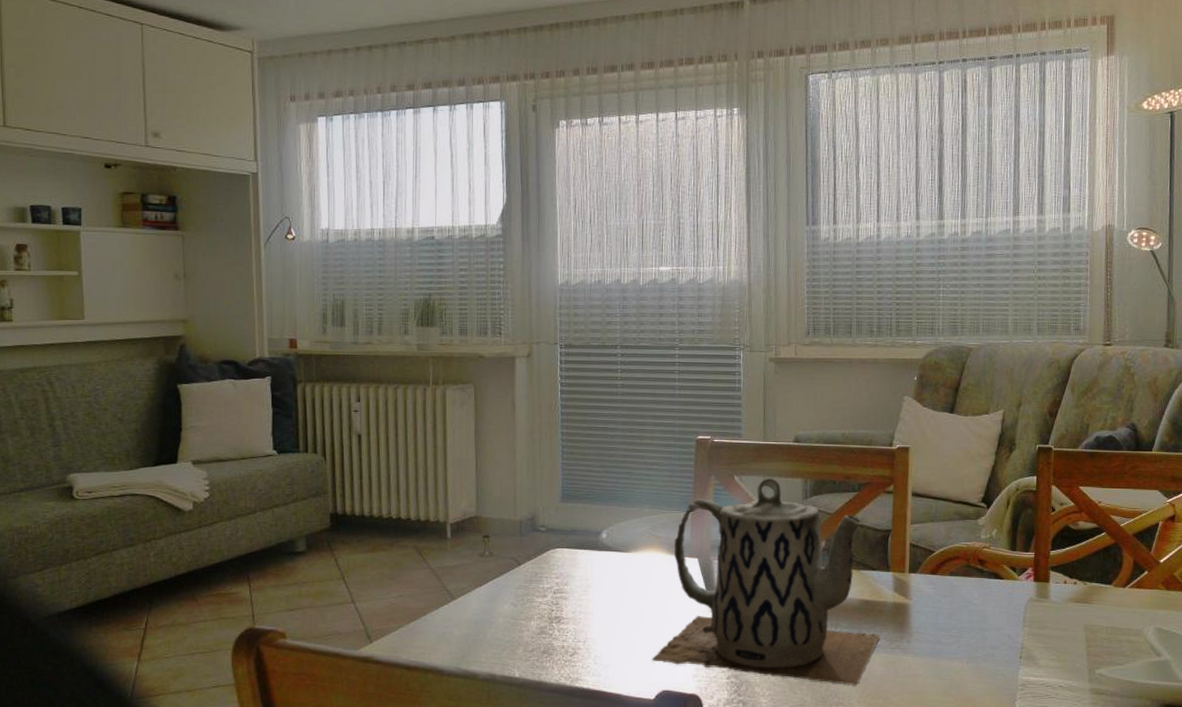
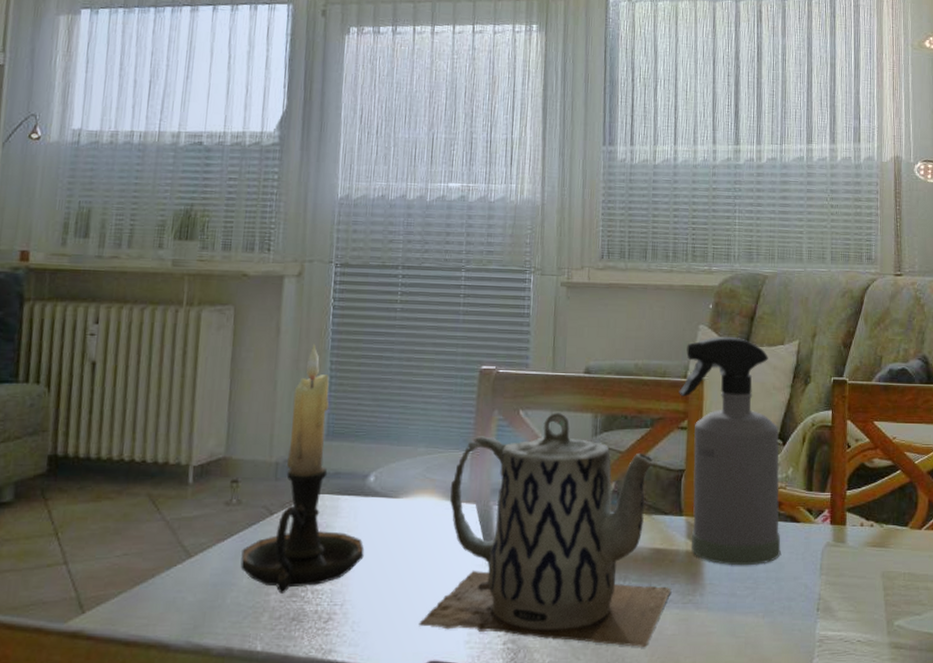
candle holder: none [496,417,601,631] -> present [240,344,364,594]
spray bottle: none [885,406,985,617] -> present [679,336,781,566]

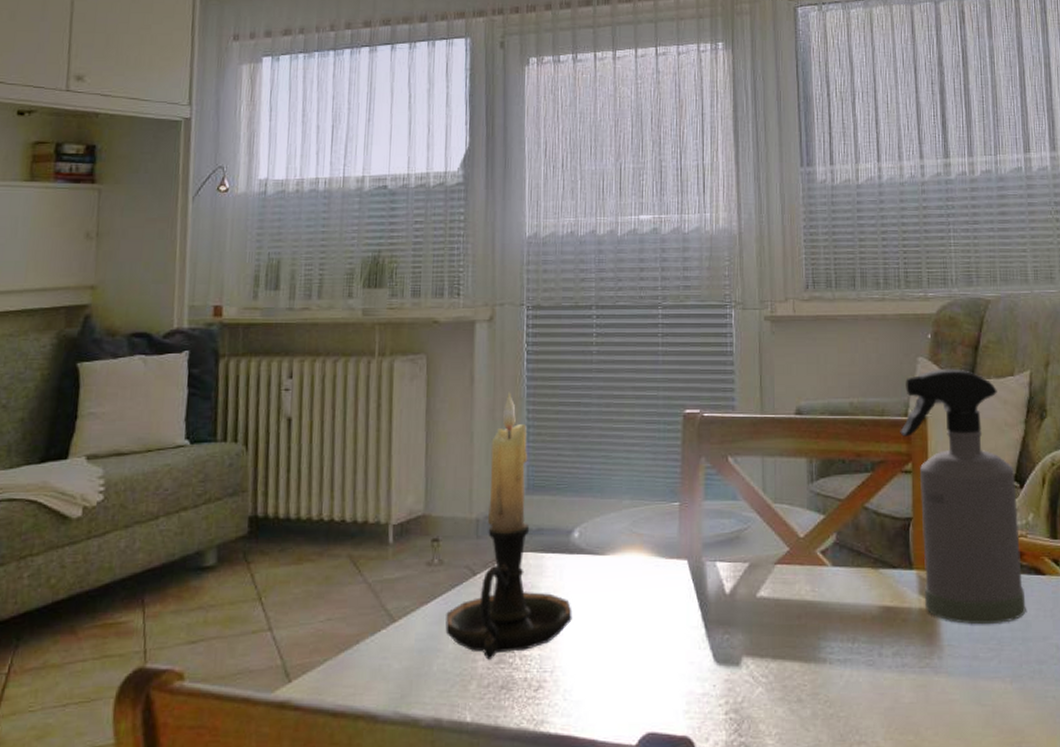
teapot: present [419,413,672,647] -> none [634,458,906,717]

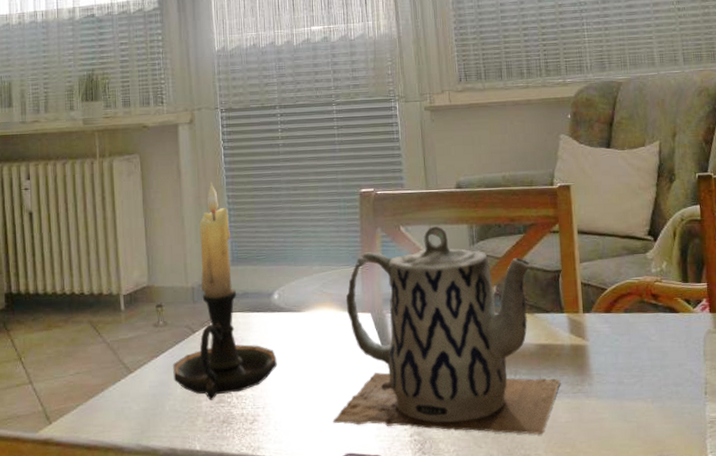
teapot: none [634,458,906,717] -> present [333,226,561,435]
spray bottle: present [900,368,1026,625] -> none [547,143,663,357]

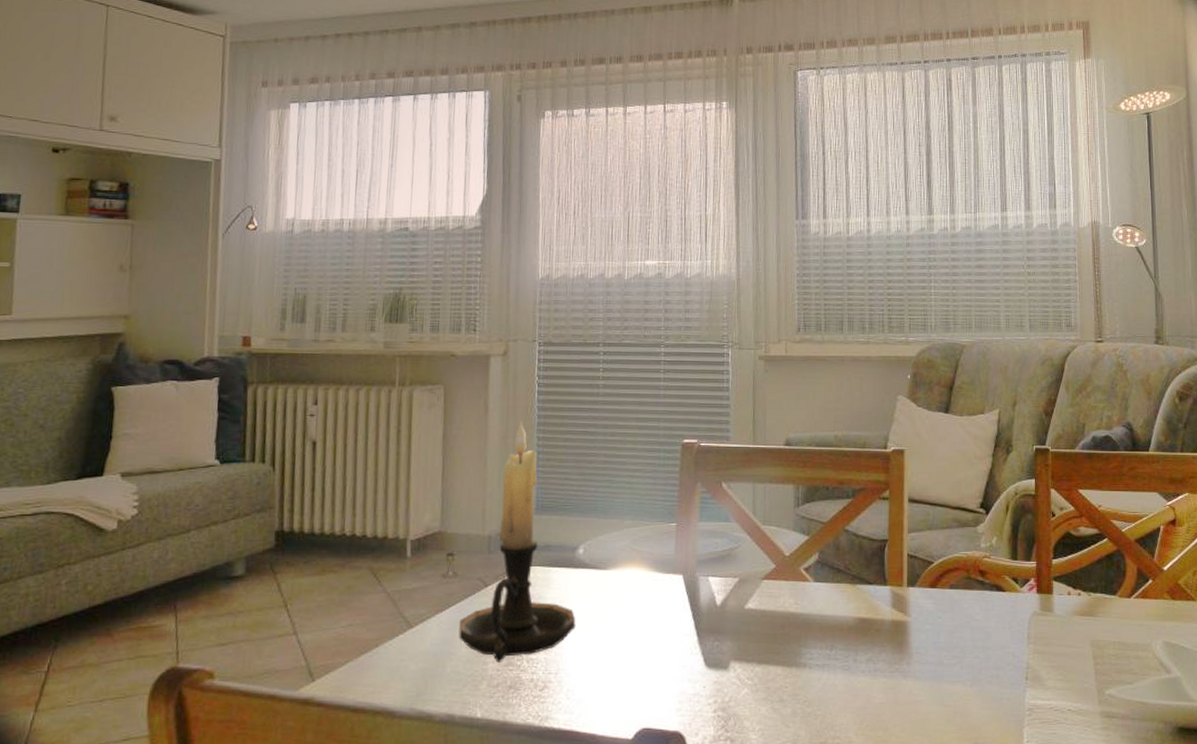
teapot: present [333,226,561,435] -> none [631,485,878,715]

